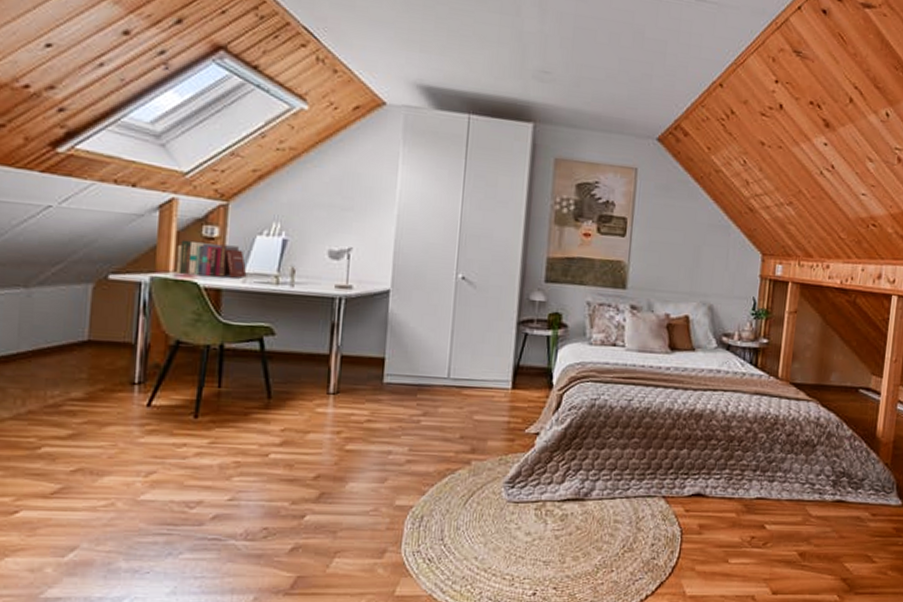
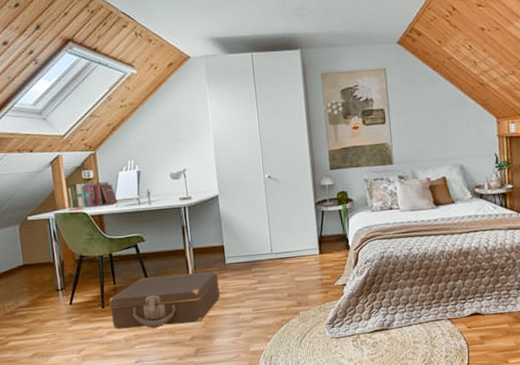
suitcase: none [206,384,369,456] -> present [109,271,221,329]

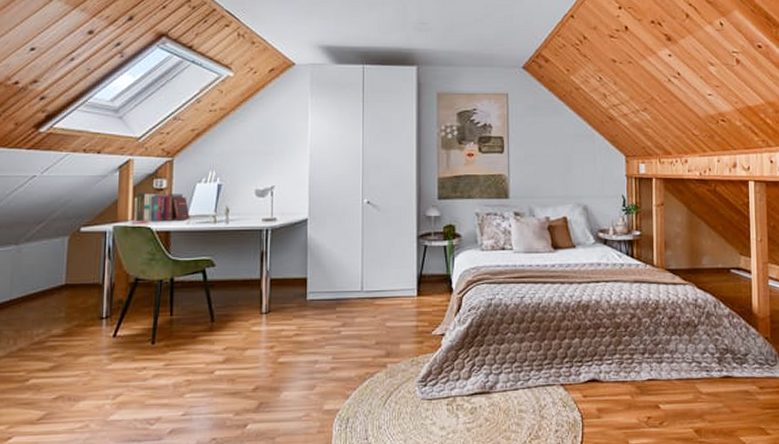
suitcase: present [109,271,221,329] -> none [161,308,297,372]

